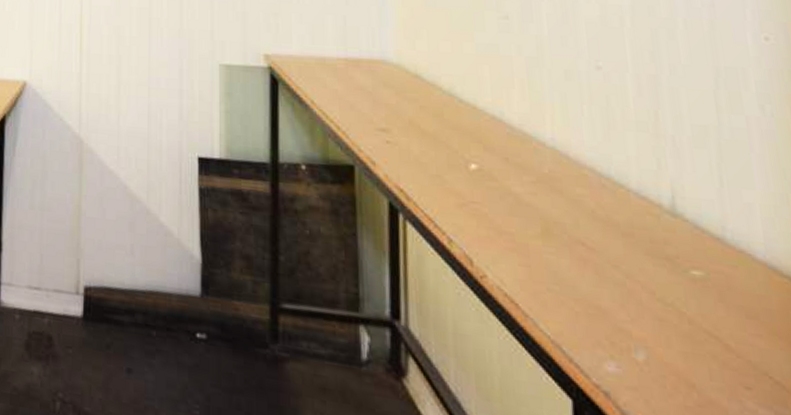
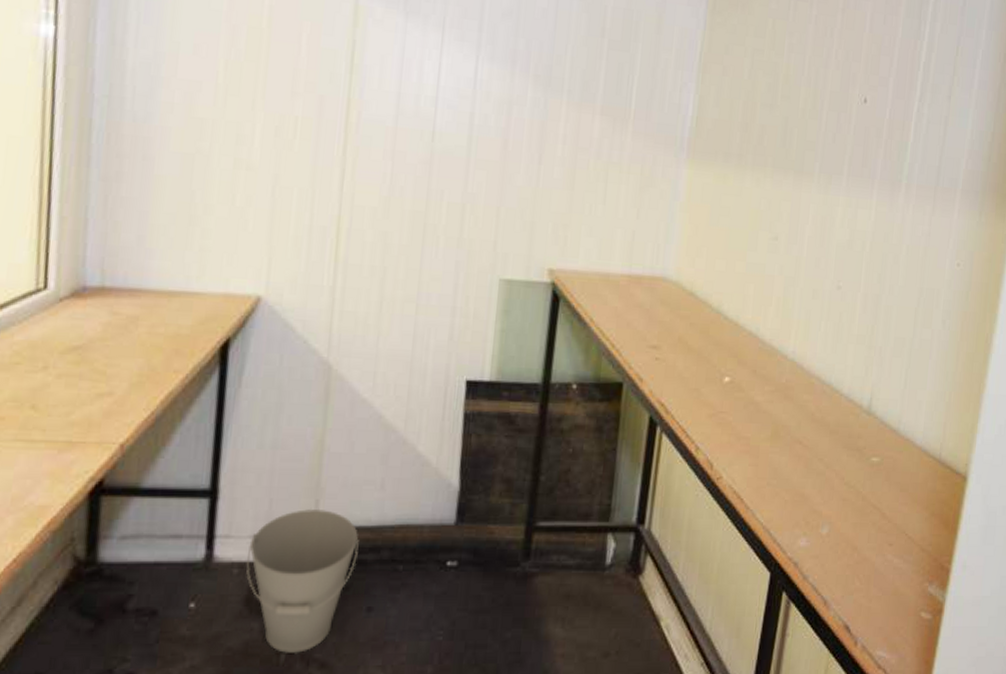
bucket: none [25,267,115,404] -> present [246,508,359,654]

